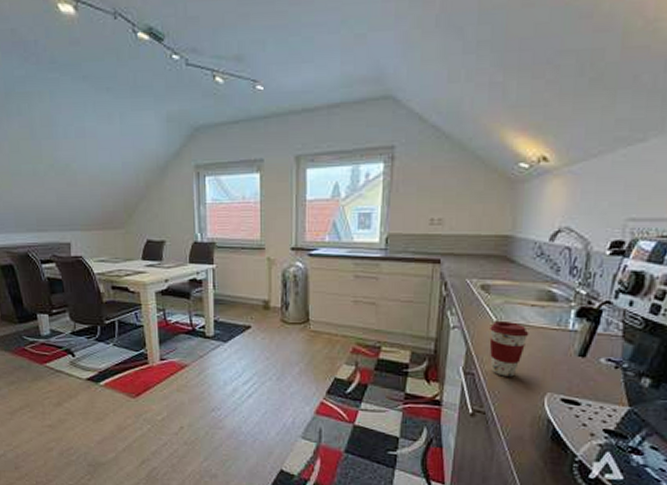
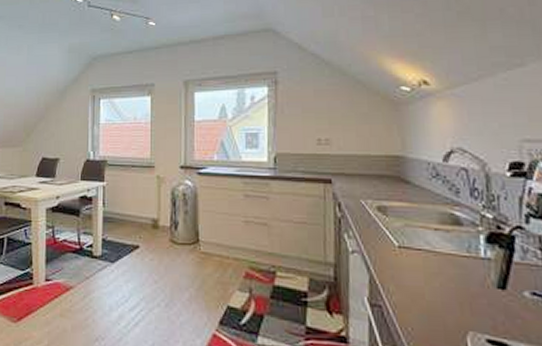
coffee cup: present [489,322,529,377] -> none [392,246,437,311]

